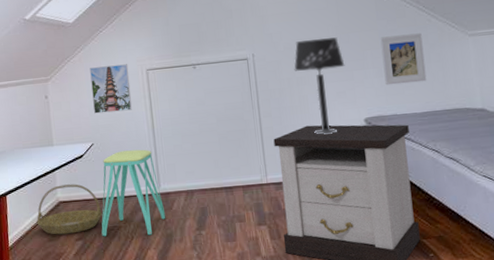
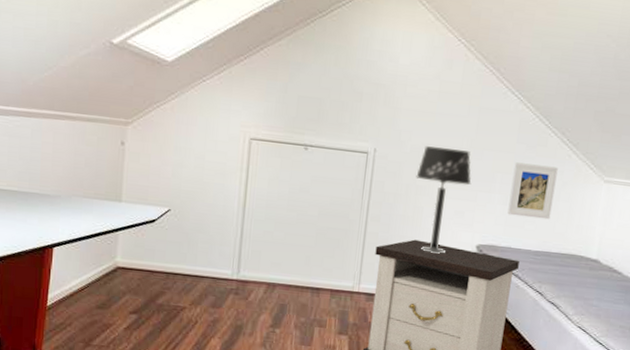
basket: present [37,184,103,235] -> none [86,248,167,305]
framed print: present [90,64,132,114] -> none [178,121,229,181]
stool: present [101,149,166,237] -> none [161,224,239,323]

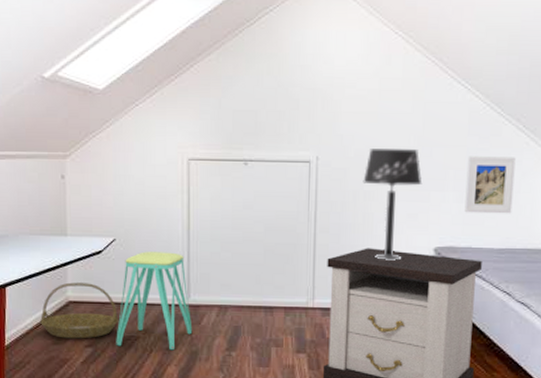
basket: none [86,248,167,305] -> present [40,282,119,339]
stool: none [161,224,239,323] -> present [116,251,193,351]

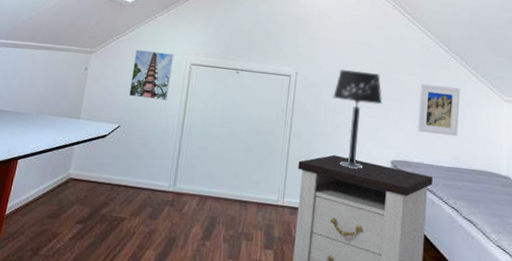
basket: present [40,282,119,339] -> none [41,161,111,216]
stool: present [116,251,193,351] -> none [104,139,176,235]
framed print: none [119,148,167,205] -> present [129,50,174,101]

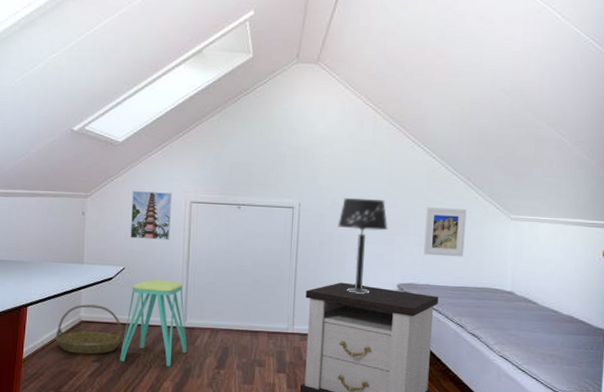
basket: none [41,161,111,216] -> present [55,304,124,355]
stool: none [104,139,176,235] -> present [120,279,187,367]

